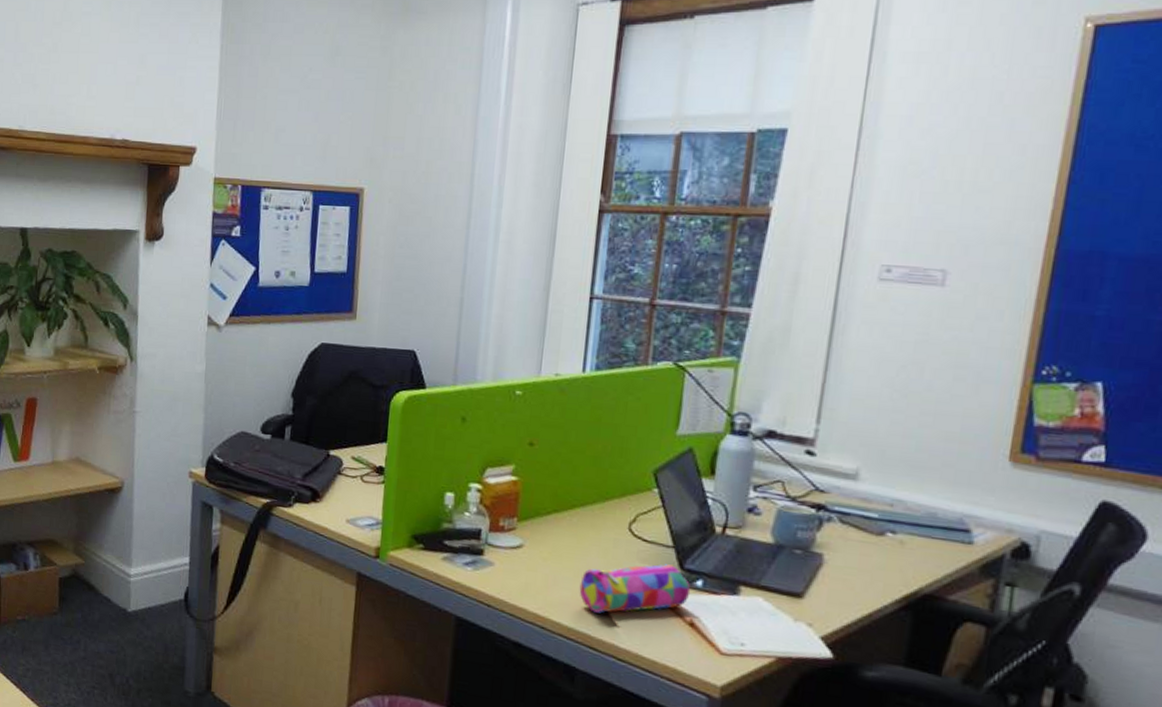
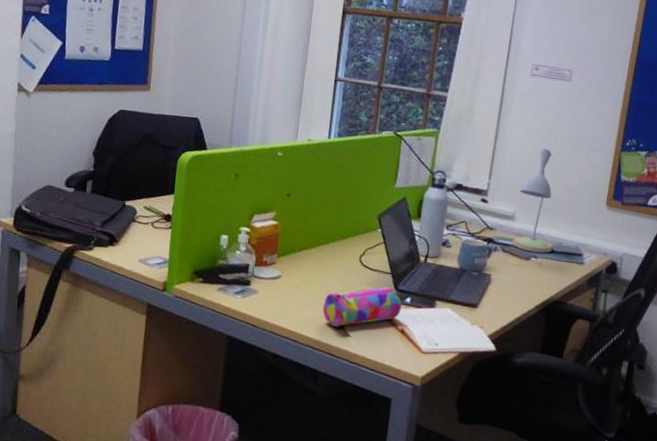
desk lamp: none [854,380,920,527] -> present [511,148,552,253]

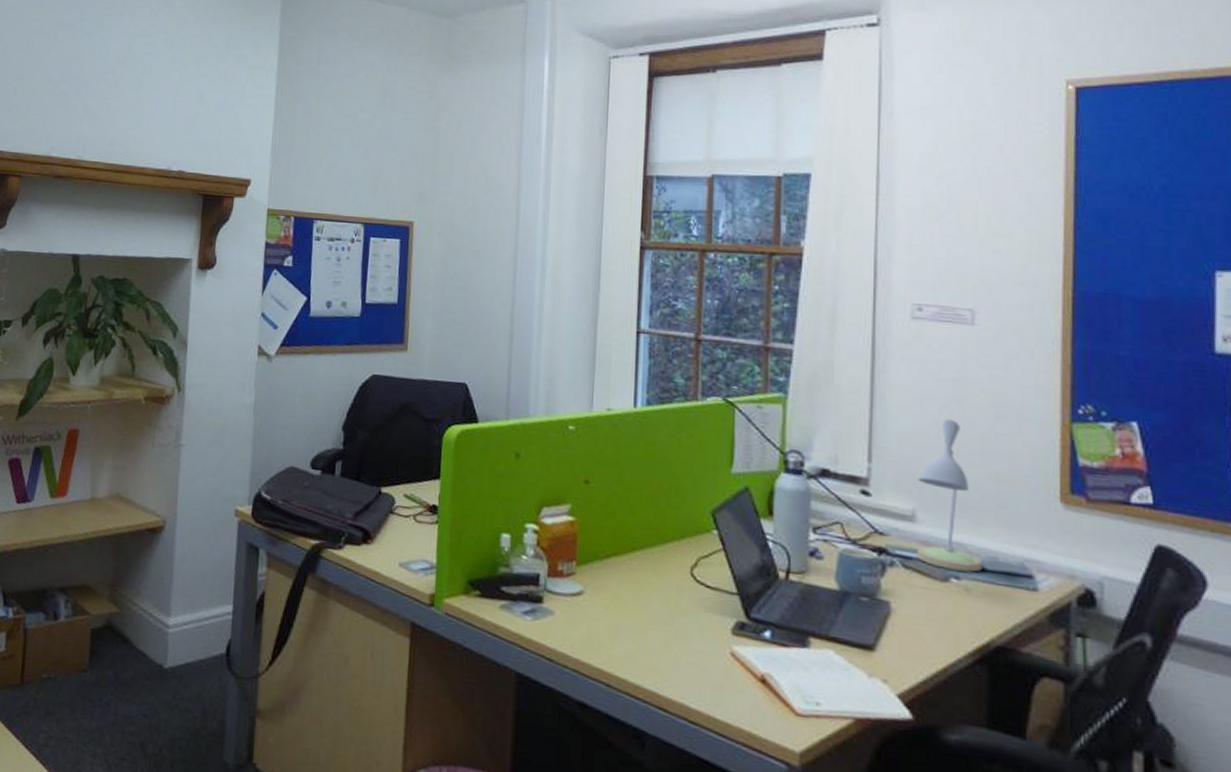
pencil case: present [322,287,402,327] -> none [644,613,759,669]

